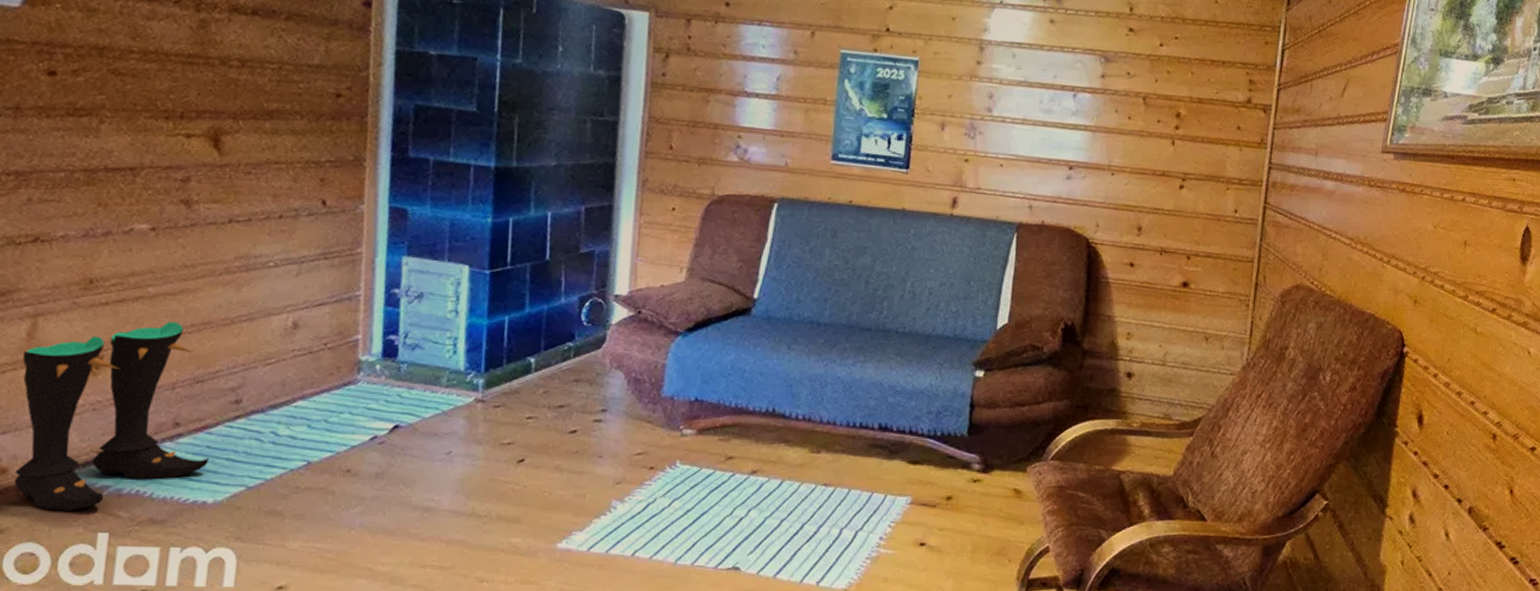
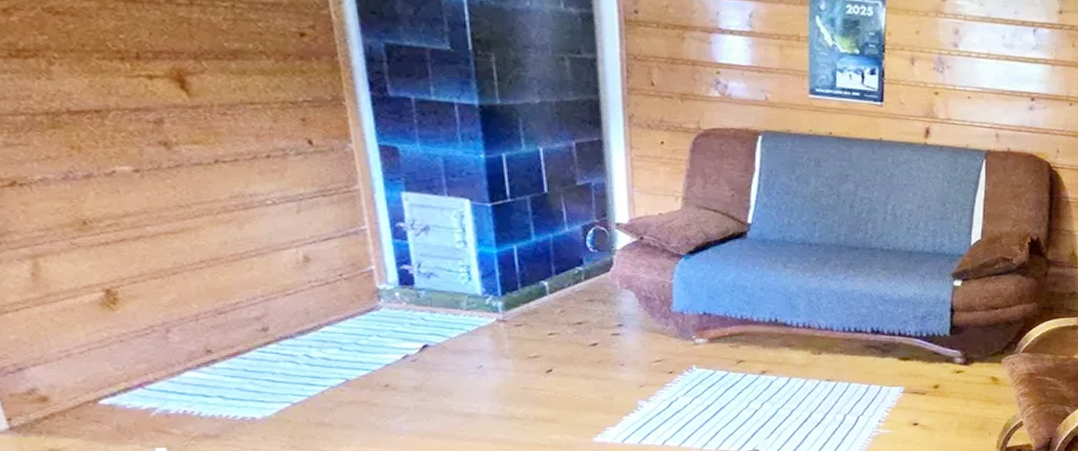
boots: present [13,321,209,511] -> none [31,258,249,431]

